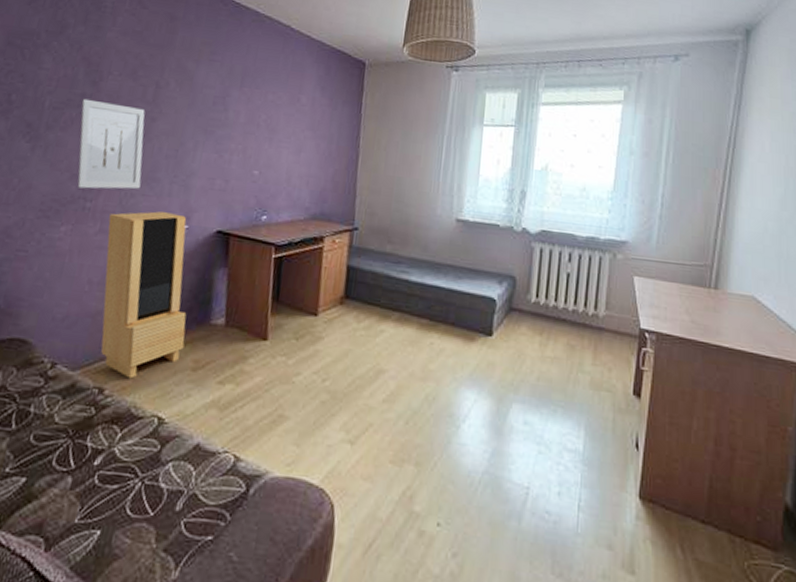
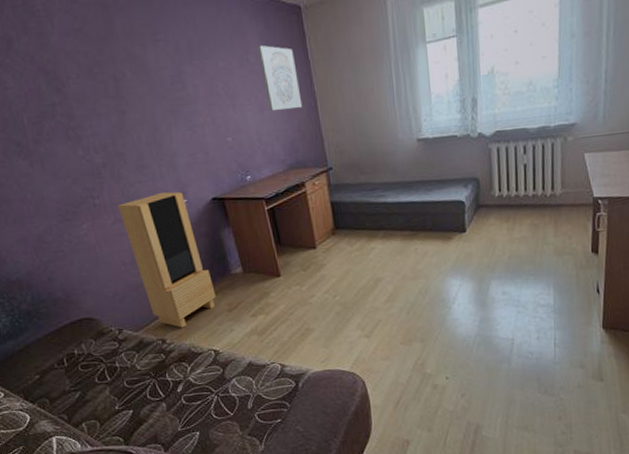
wall art: present [77,98,146,189] -> none [54,104,135,189]
wall art: none [307,88,348,159] -> present [257,45,303,112]

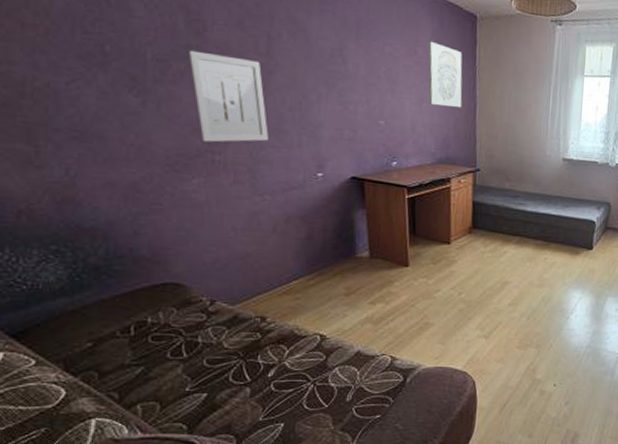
wall art: none [54,104,135,189] -> present [188,50,269,143]
storage cabinet: present [118,191,216,328] -> none [242,161,335,307]

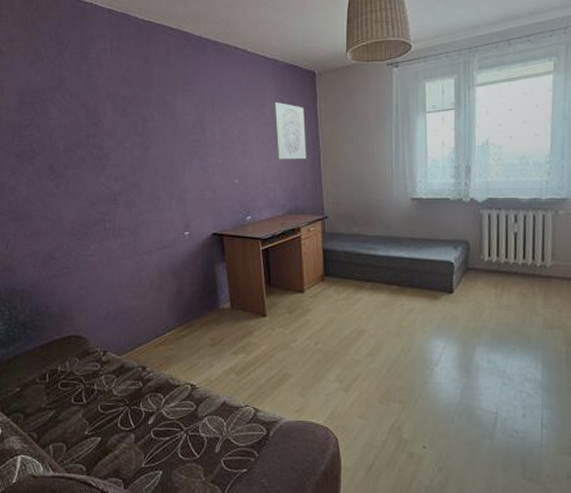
wall art: present [188,50,269,143] -> none [87,139,146,213]

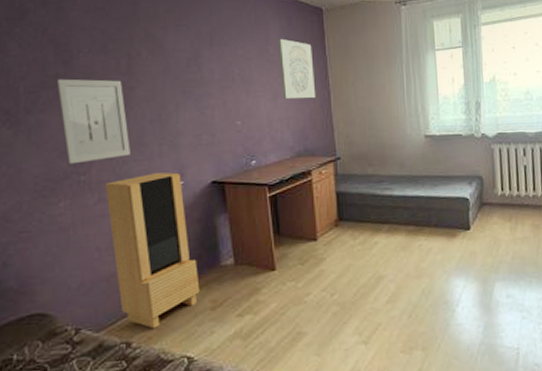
wall art: none [87,139,146,213] -> present [56,78,131,164]
storage cabinet: none [126,224,201,357] -> present [105,172,200,329]

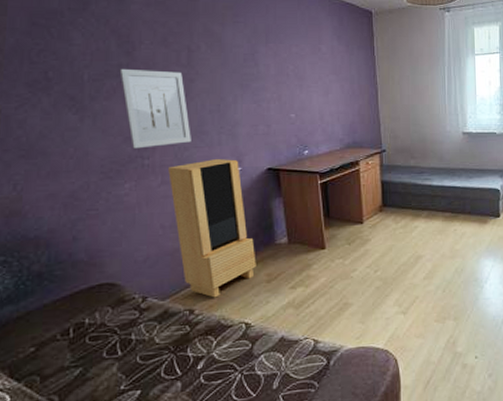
wall art: present [278,38,316,100] -> none [330,38,365,96]

